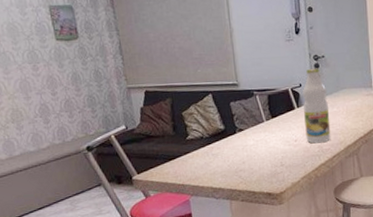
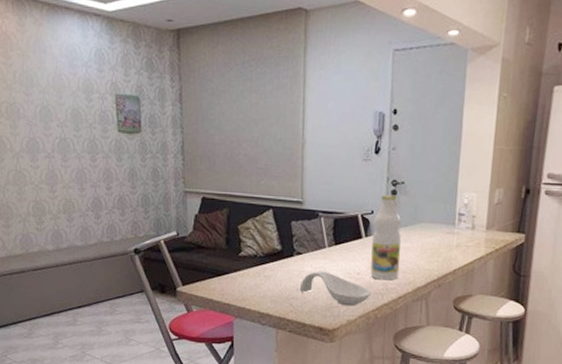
spoon rest: none [245,142,310,171] -> present [299,271,372,306]

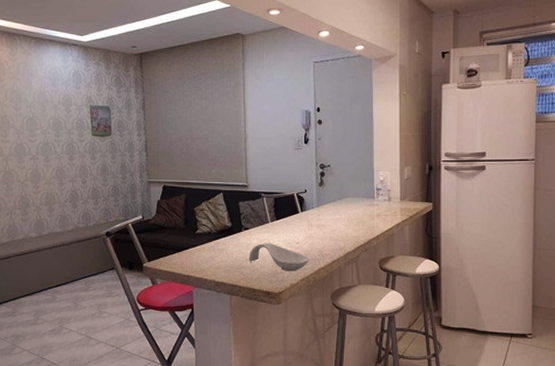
bottle: present [370,194,402,281] -> none [307,176,332,248]

